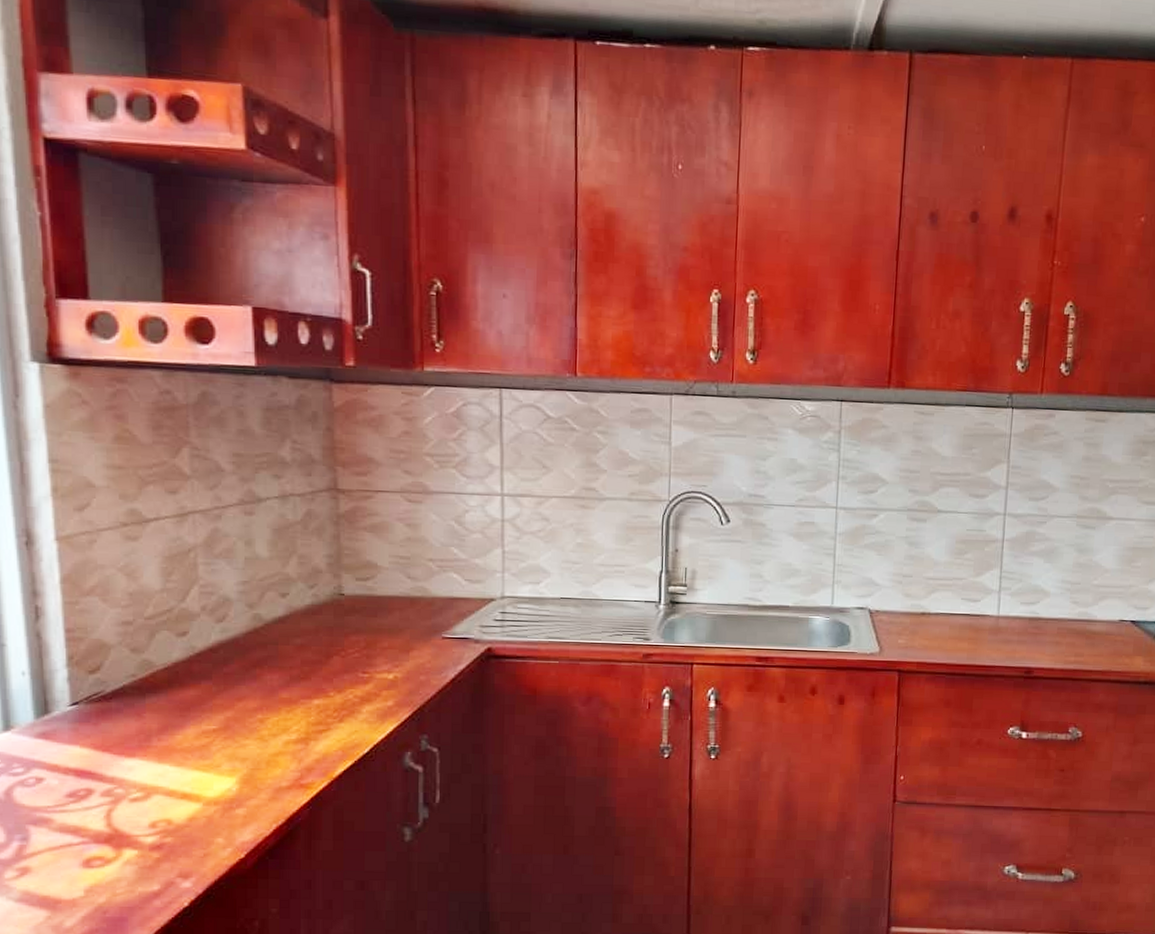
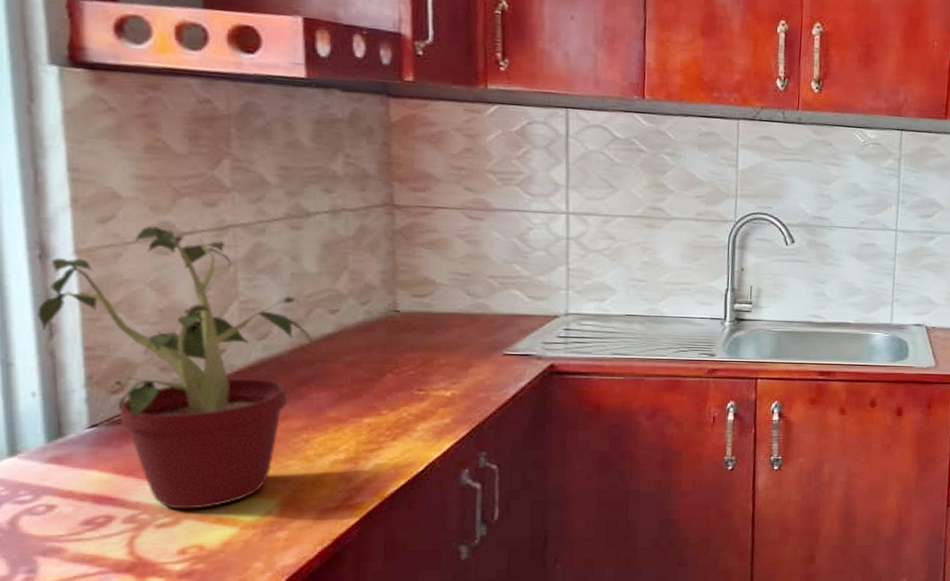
potted plant: none [22,512,265,785] -> present [33,225,312,510]

